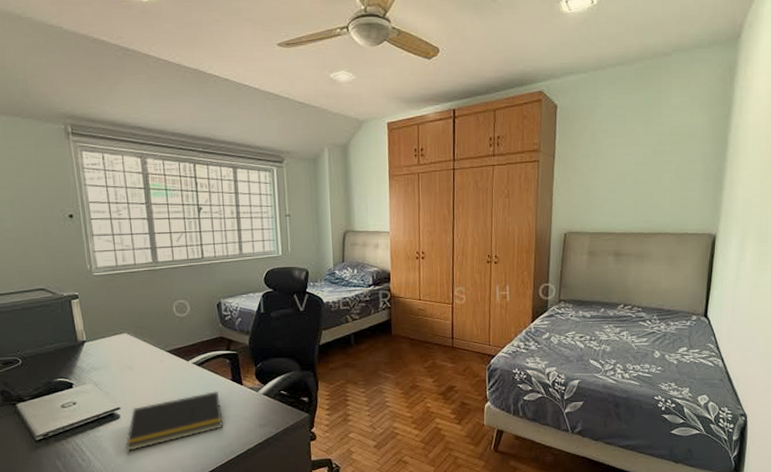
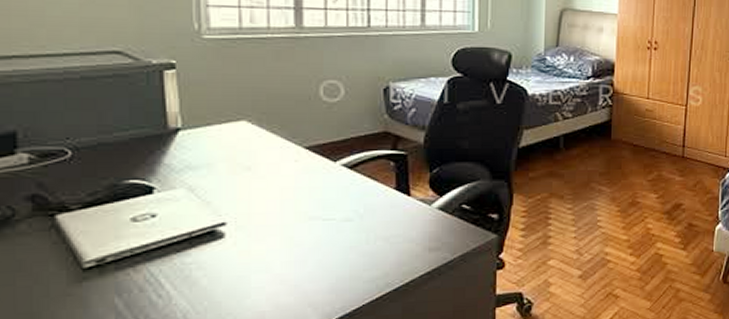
notepad: present [126,390,223,452] -> none [229,202,378,285]

